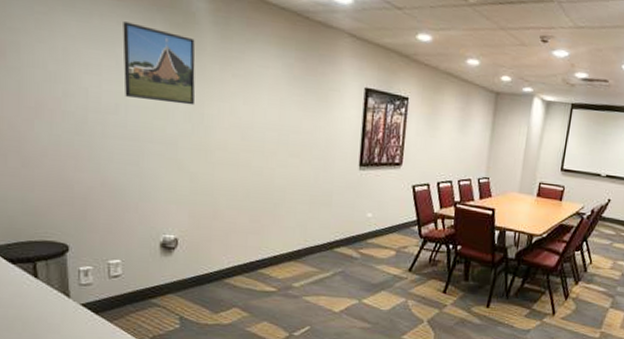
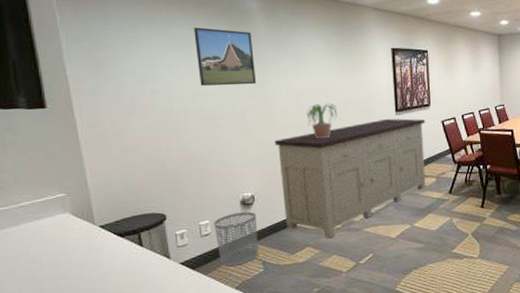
waste bin: none [126,255,177,317] -> present [214,211,258,267]
sideboard: none [209,172,394,302] -> present [275,118,426,239]
potted plant: none [252,140,290,185] -> present [307,103,338,139]

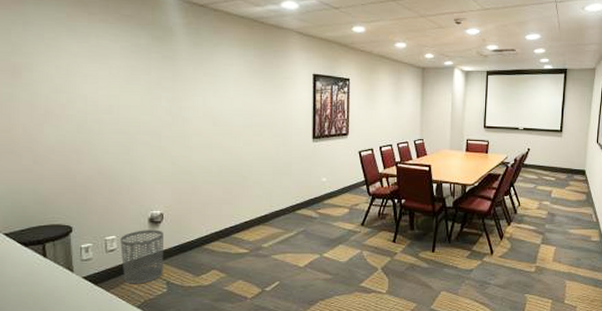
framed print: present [194,27,256,86] -> none [114,39,173,101]
sideboard: present [275,118,426,239] -> none [188,145,343,263]
potted plant: present [307,103,338,139] -> none [223,124,254,161]

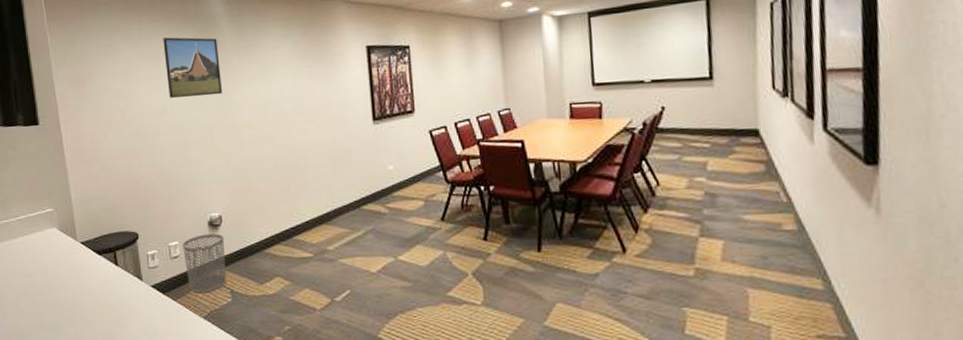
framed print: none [114,39,173,101] -> present [163,37,222,98]

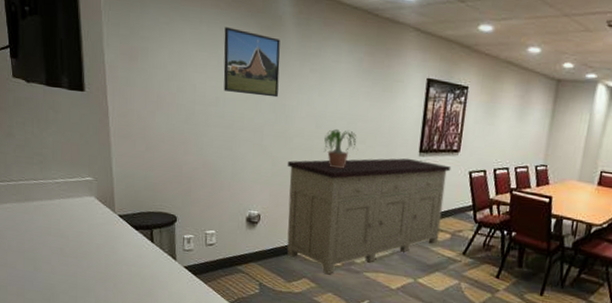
waste bin: present [182,233,226,293] -> none [219,228,259,281]
sideboard: none [242,128,412,269] -> present [286,158,452,275]
potted plant: none [274,113,308,154] -> present [323,128,357,169]

